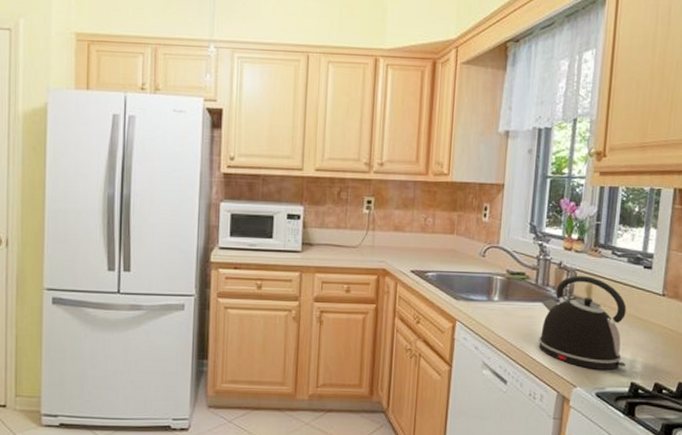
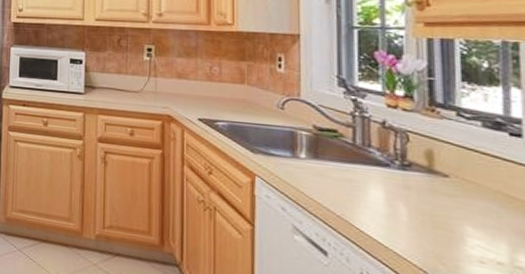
kettle: present [538,275,627,370] -> none [363,137,502,259]

